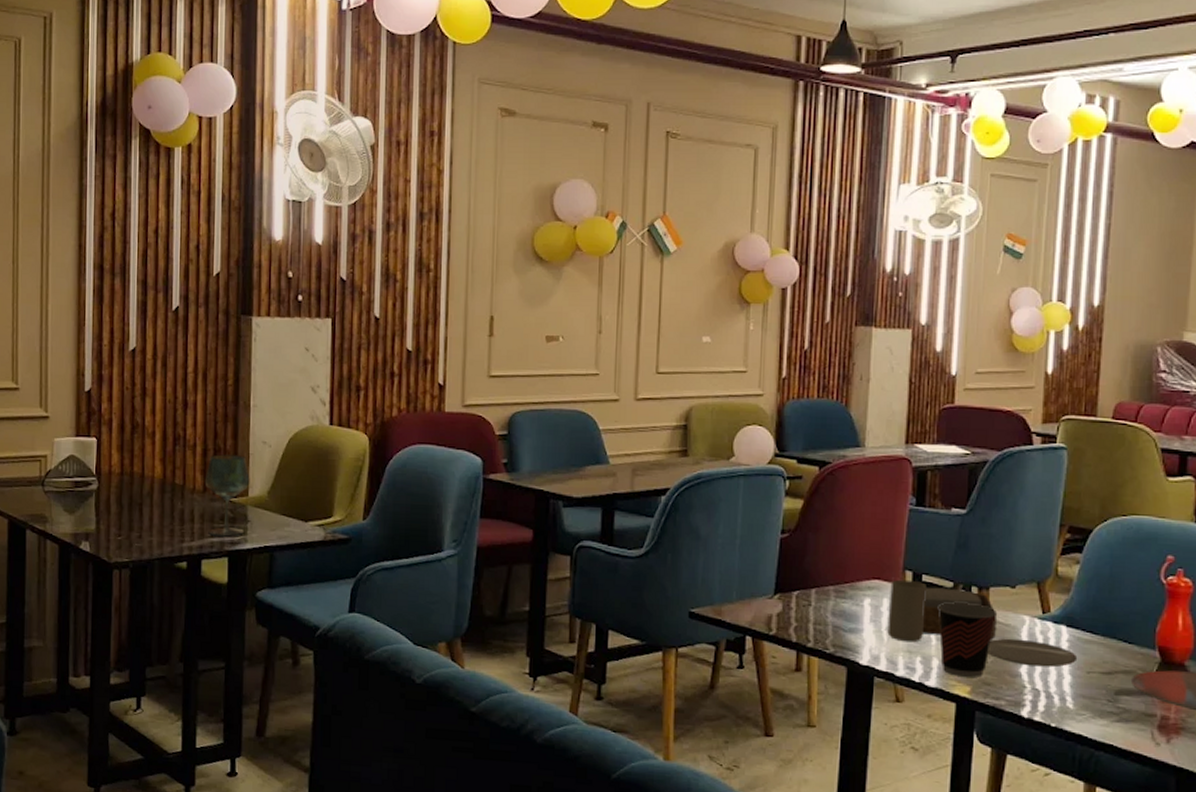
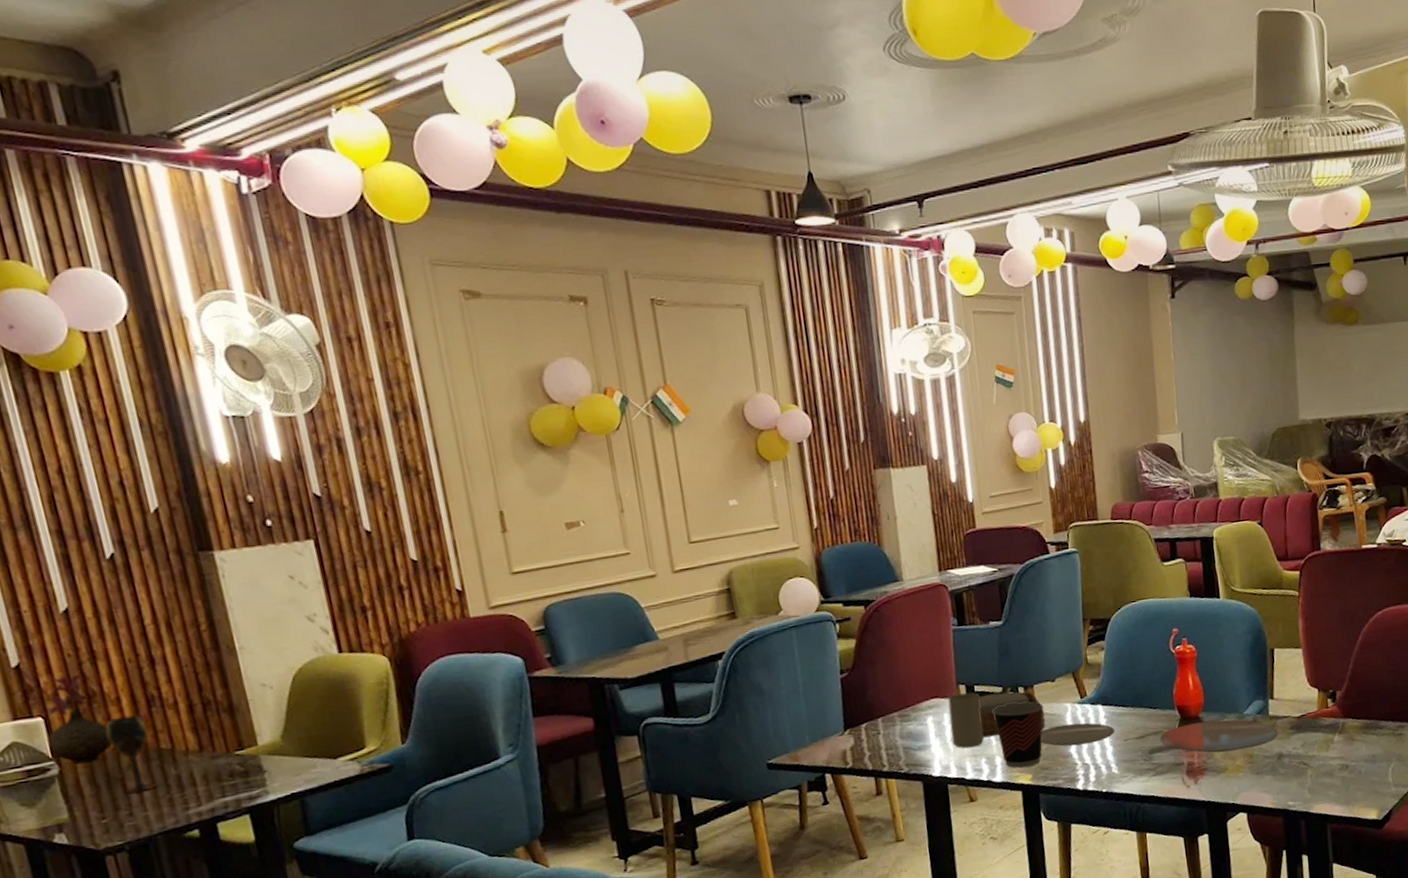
vase: none [95,405,141,483] -> present [47,673,113,764]
wine glass: none [138,449,168,518] -> present [106,714,159,794]
wine glass: present [204,454,250,537] -> none [197,703,262,796]

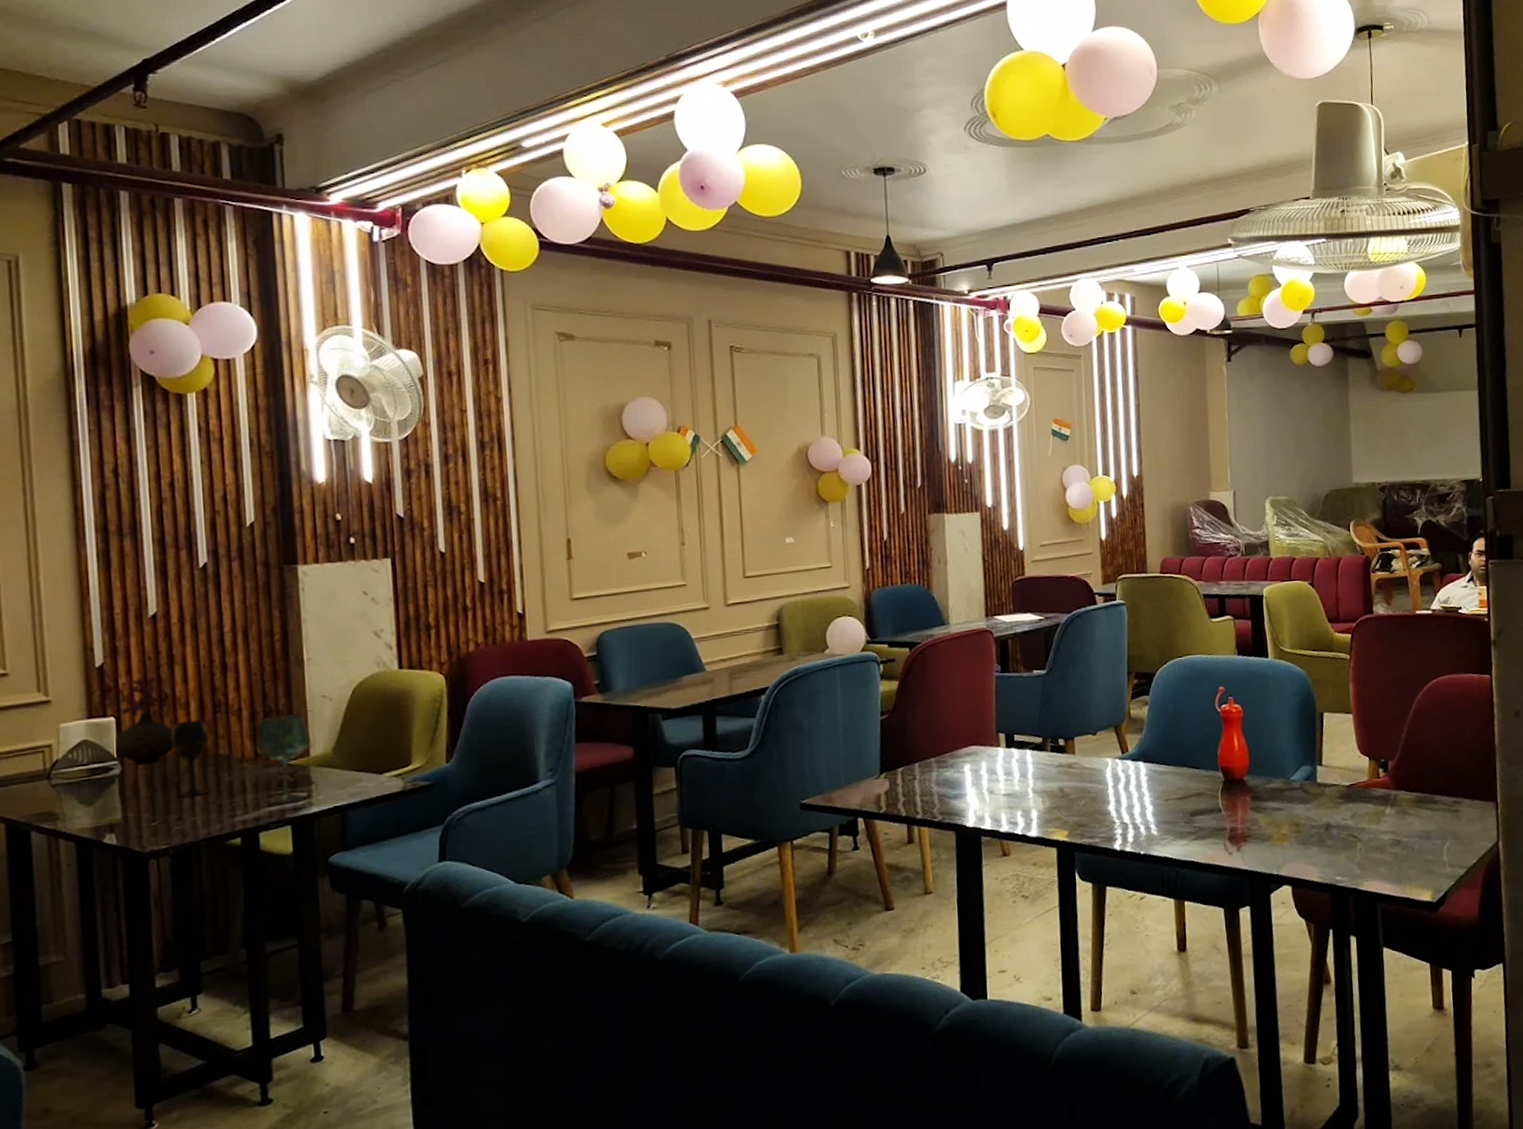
wine glass: none [197,703,262,796] -> present [255,713,311,805]
cup: present [947,692,984,748] -> none [986,741,1021,799]
napkin holder: present [978,691,1046,737] -> none [1017,743,1085,788]
cup: present [993,702,1043,768] -> none [1032,754,1083,823]
plate: present [1040,722,1115,746] -> none [1078,779,1156,804]
plate: present [1159,720,1279,753] -> none [1201,784,1327,819]

